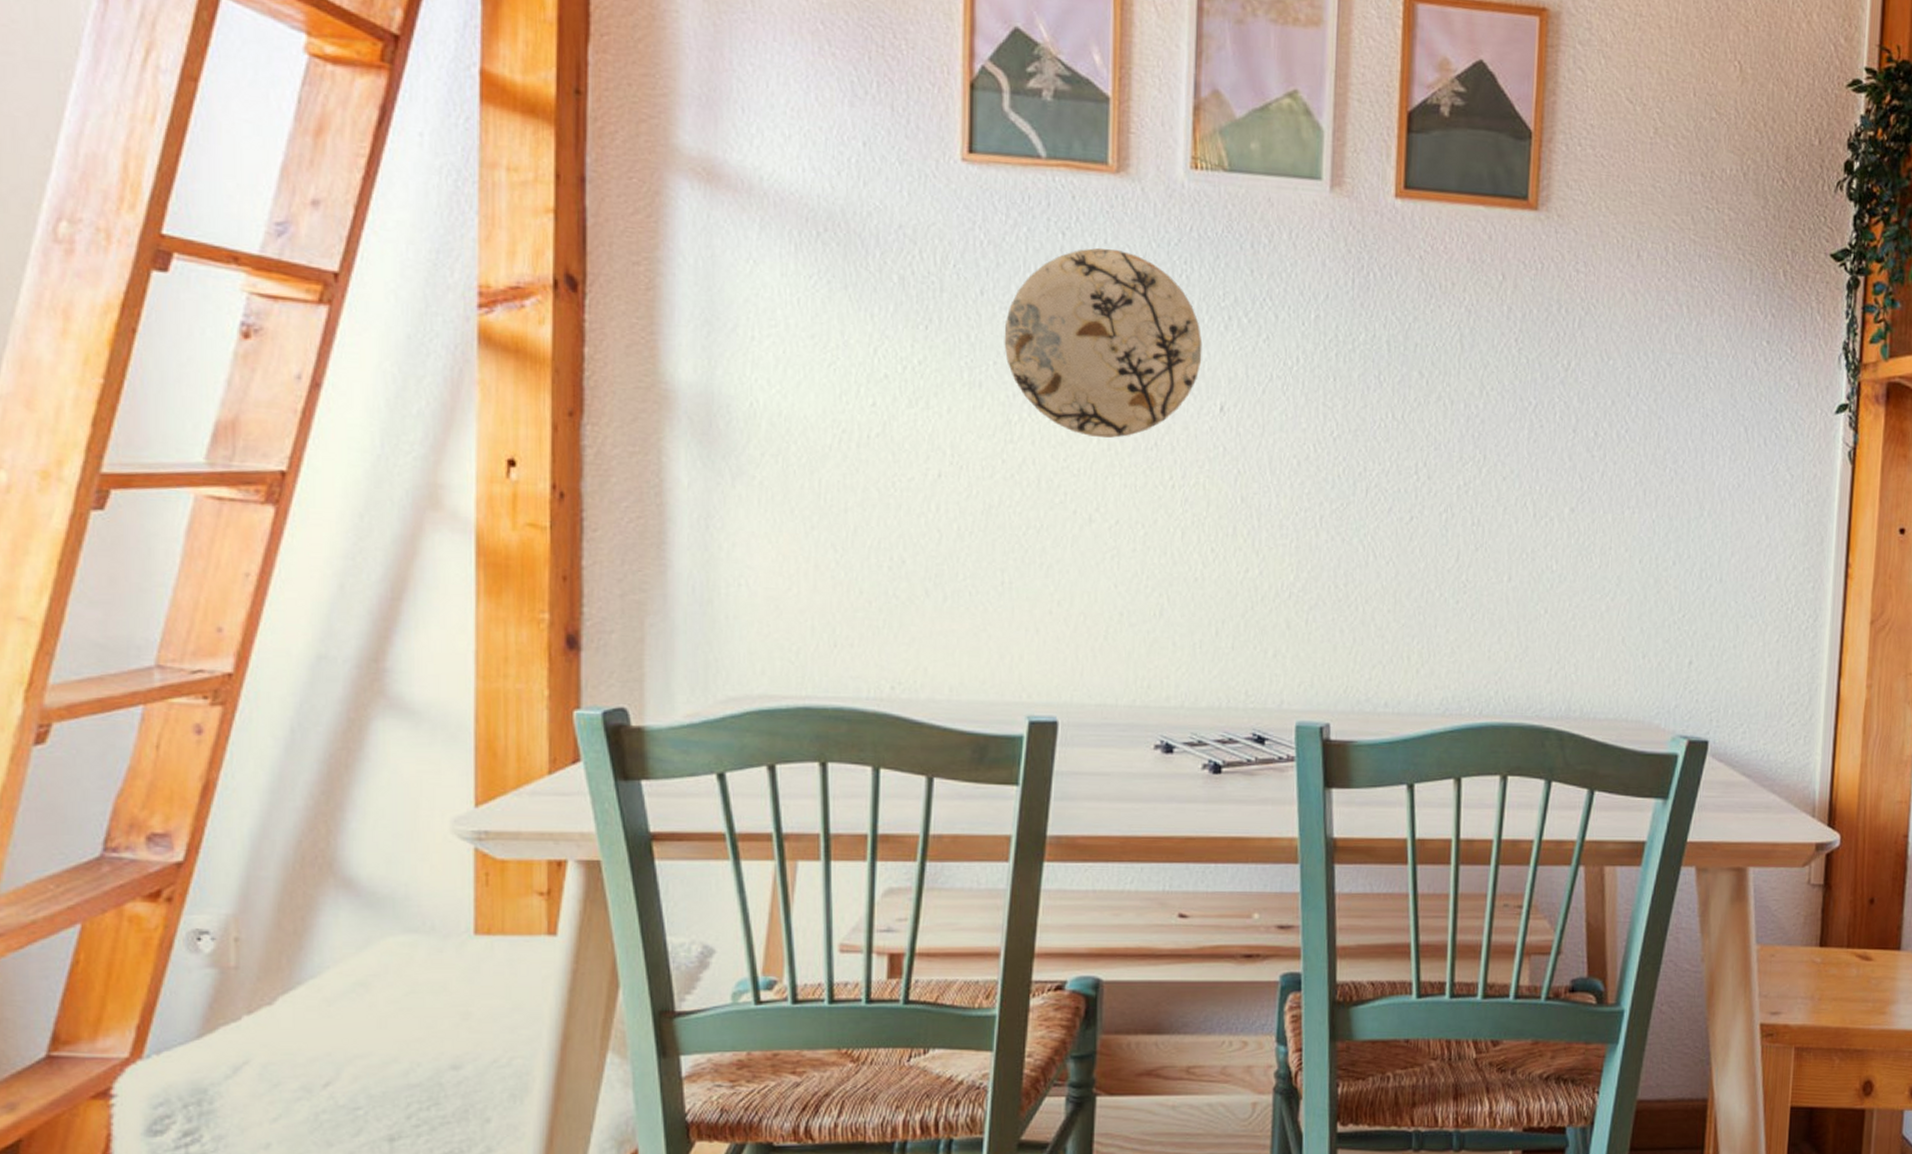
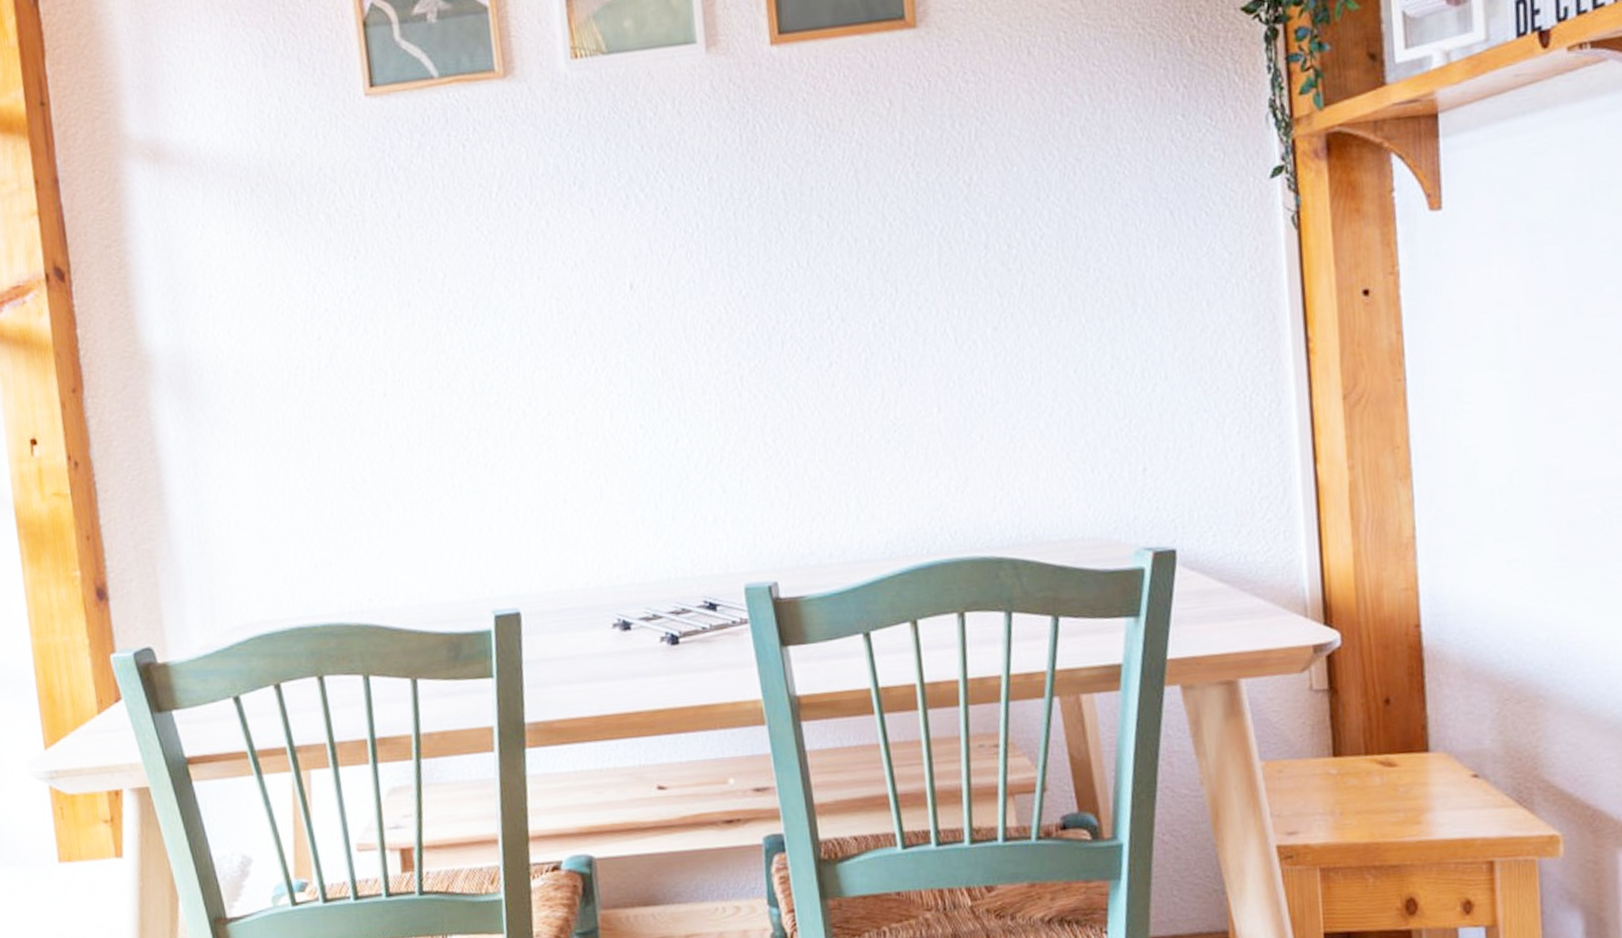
decorative plate: present [1004,247,1203,438] -> none [422,151,607,335]

